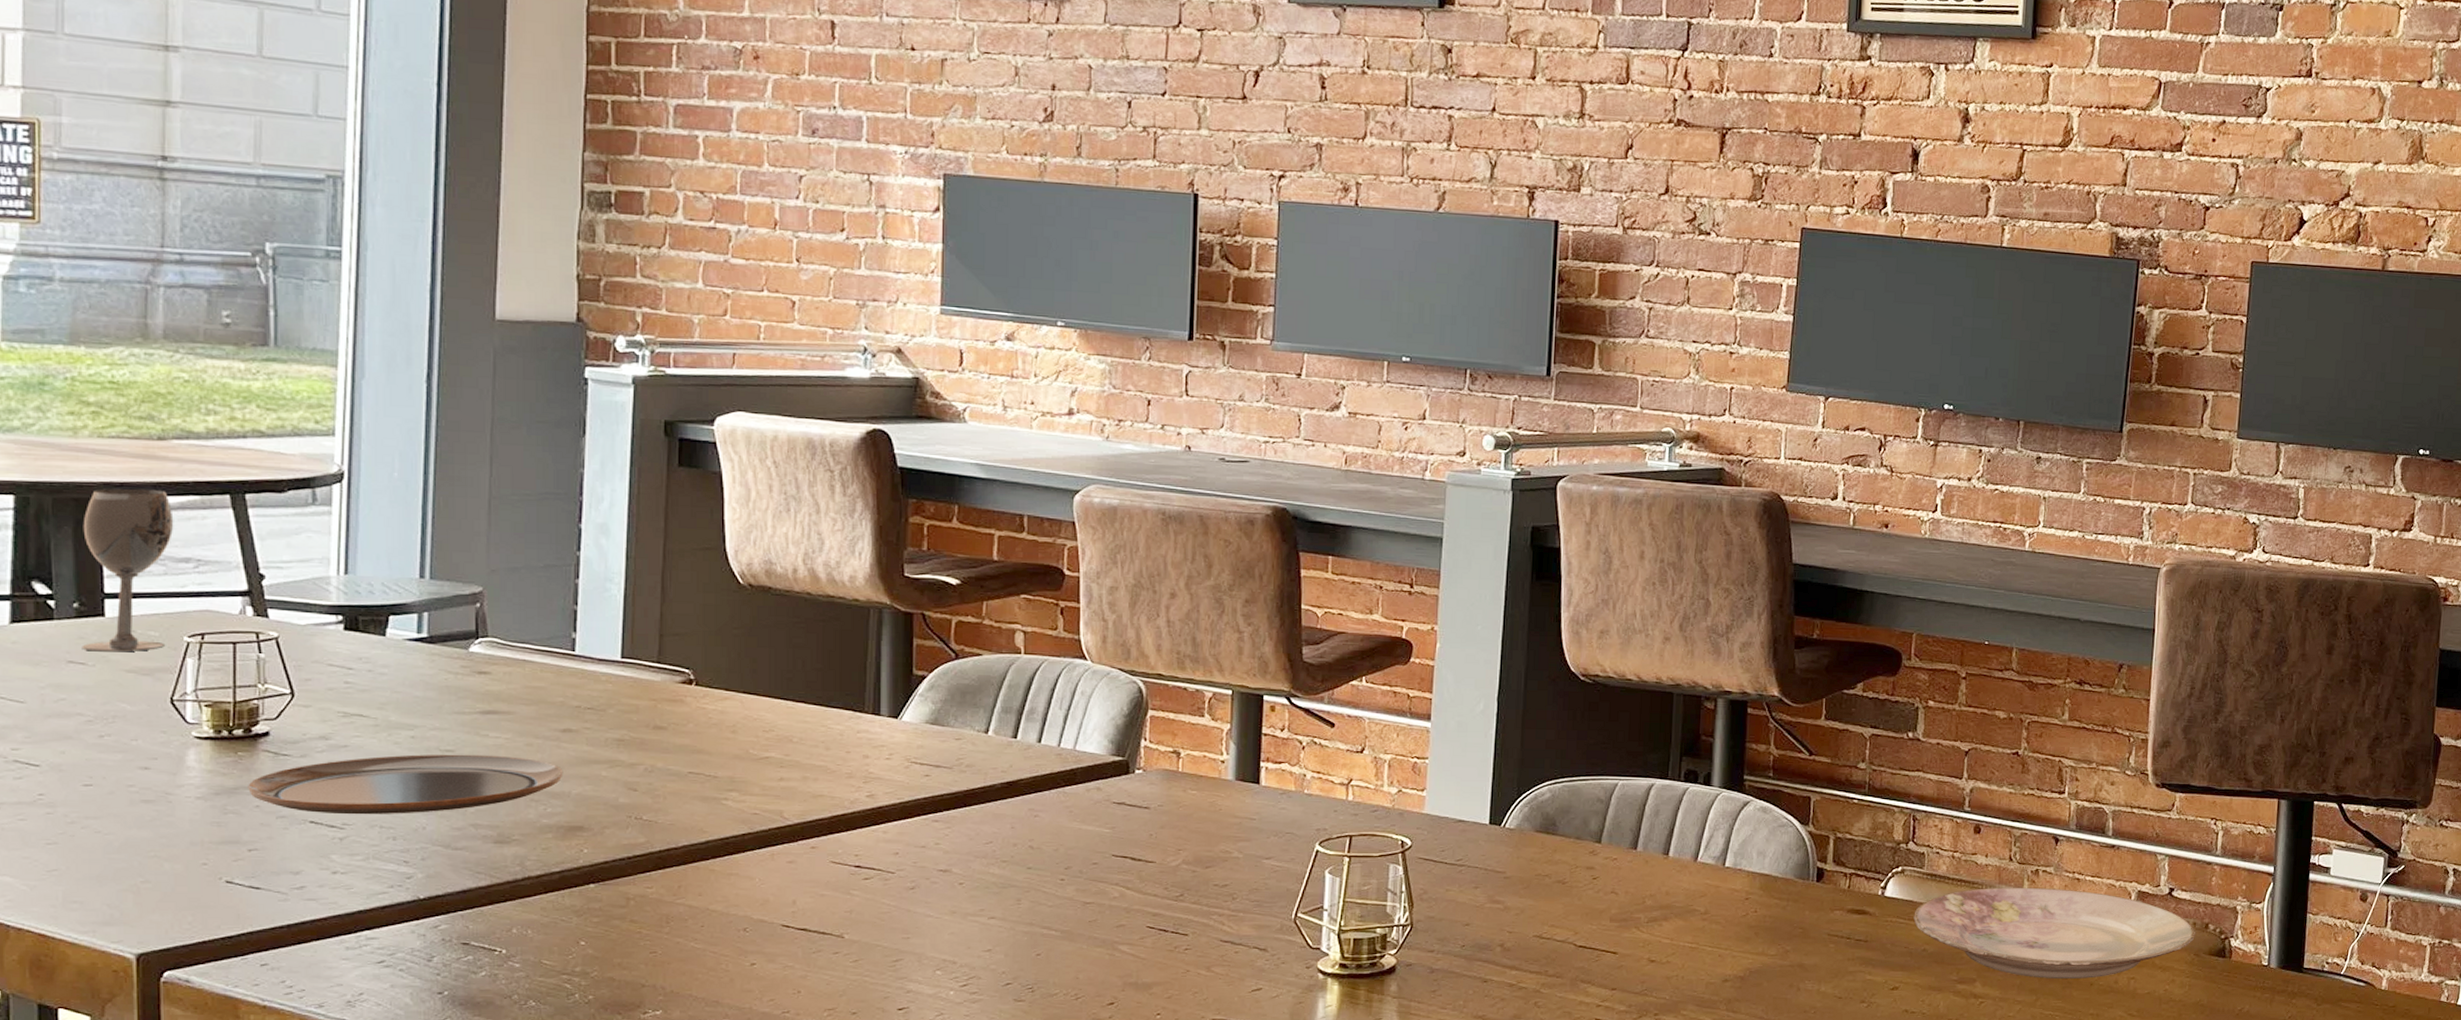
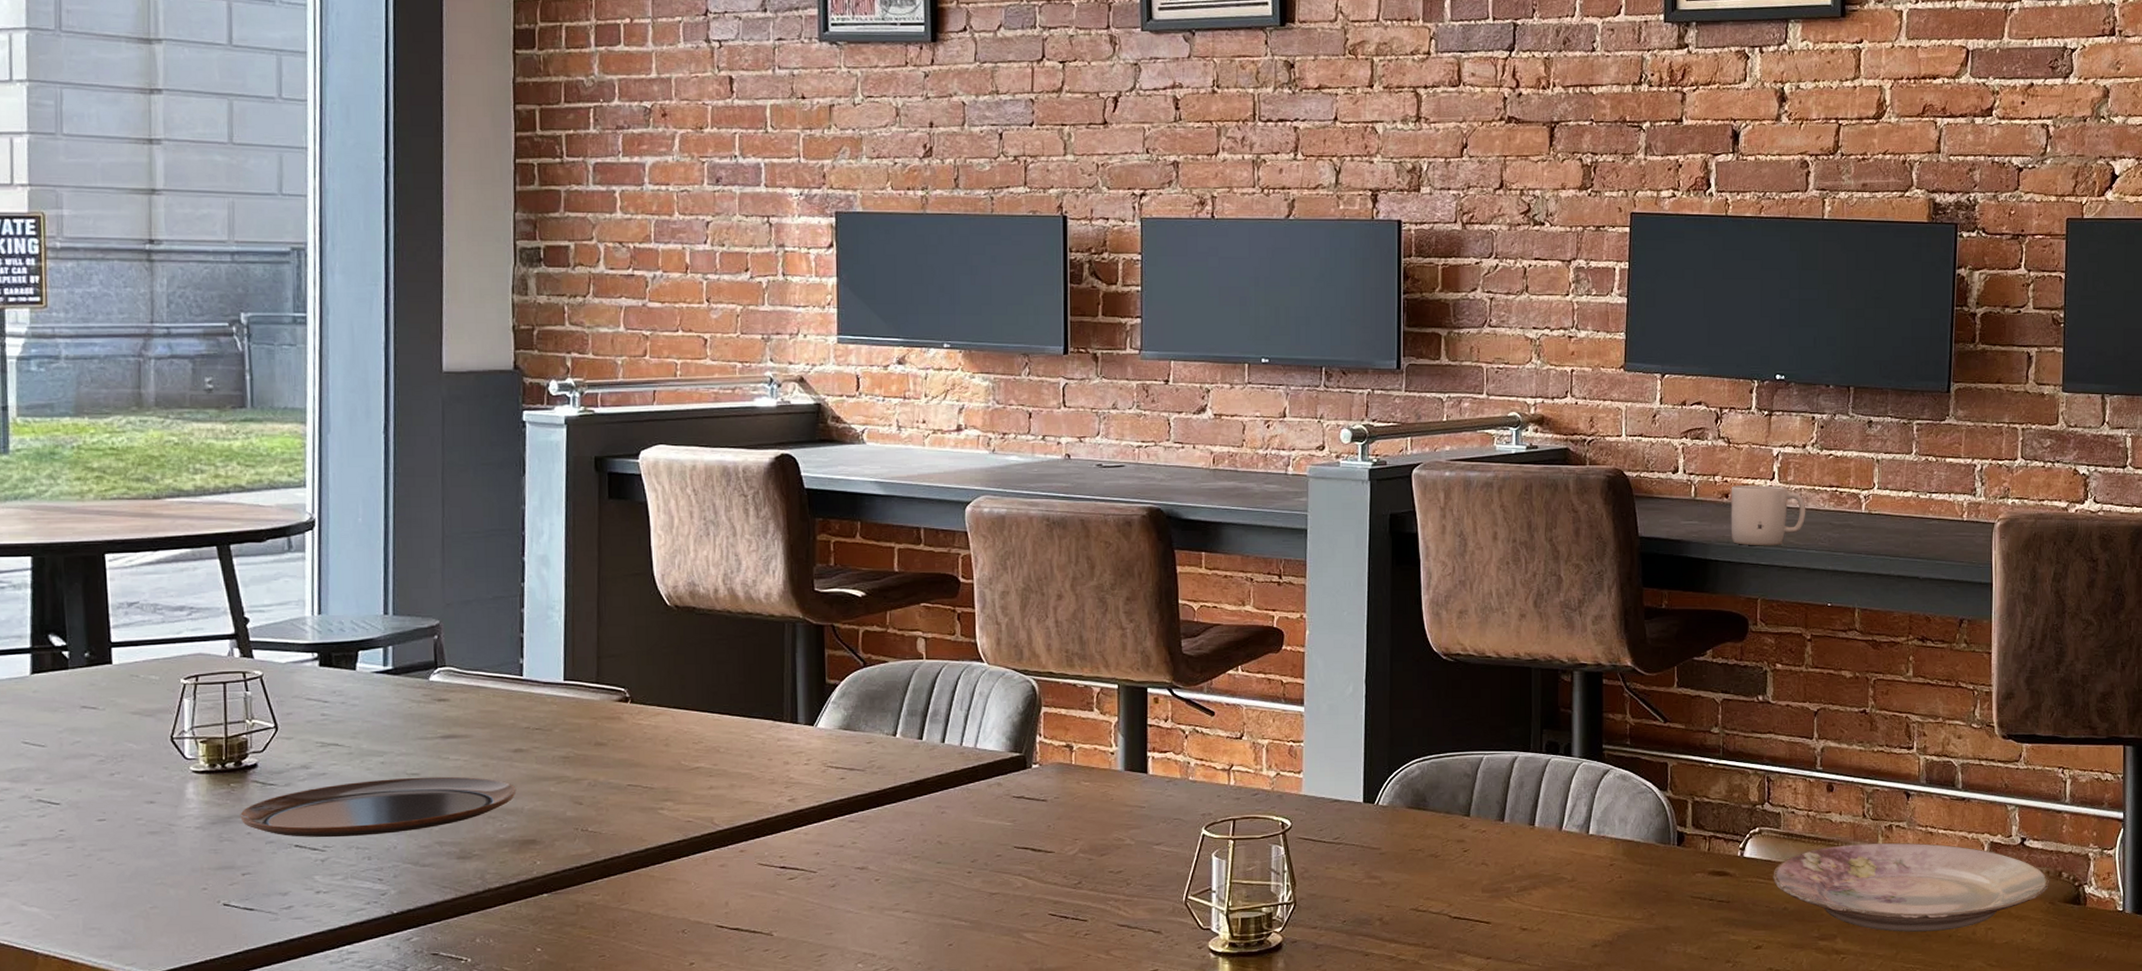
wine glass: present [82,488,174,652] -> none [91,545,169,697]
mug: none [1888,516,1968,580] -> present [1731,485,1806,546]

